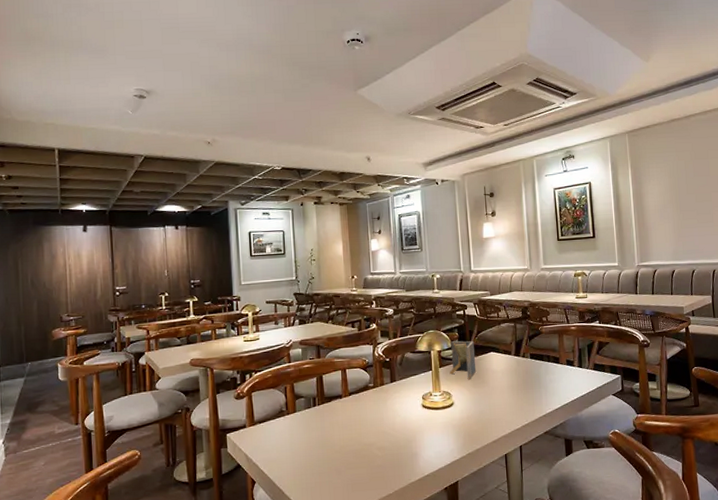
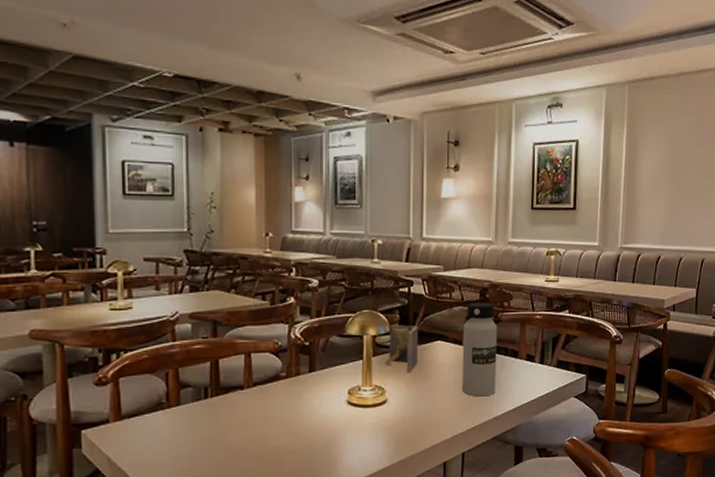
water bottle: none [510,318,543,398] -> present [461,302,498,397]

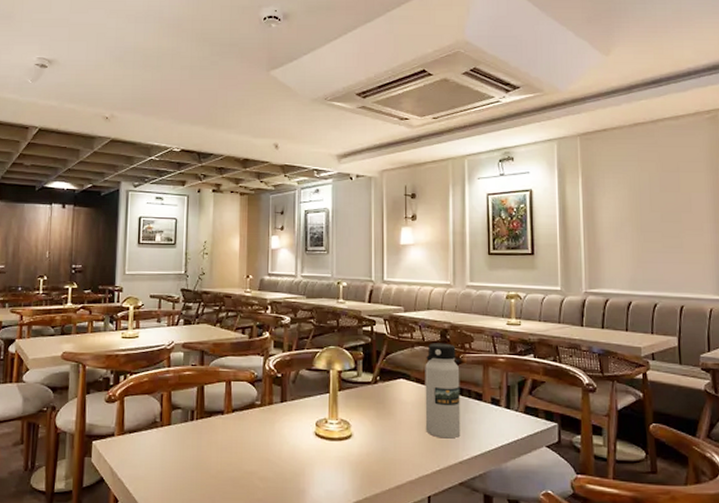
napkin holder: present [384,325,419,373] -> none [349,361,382,409]

